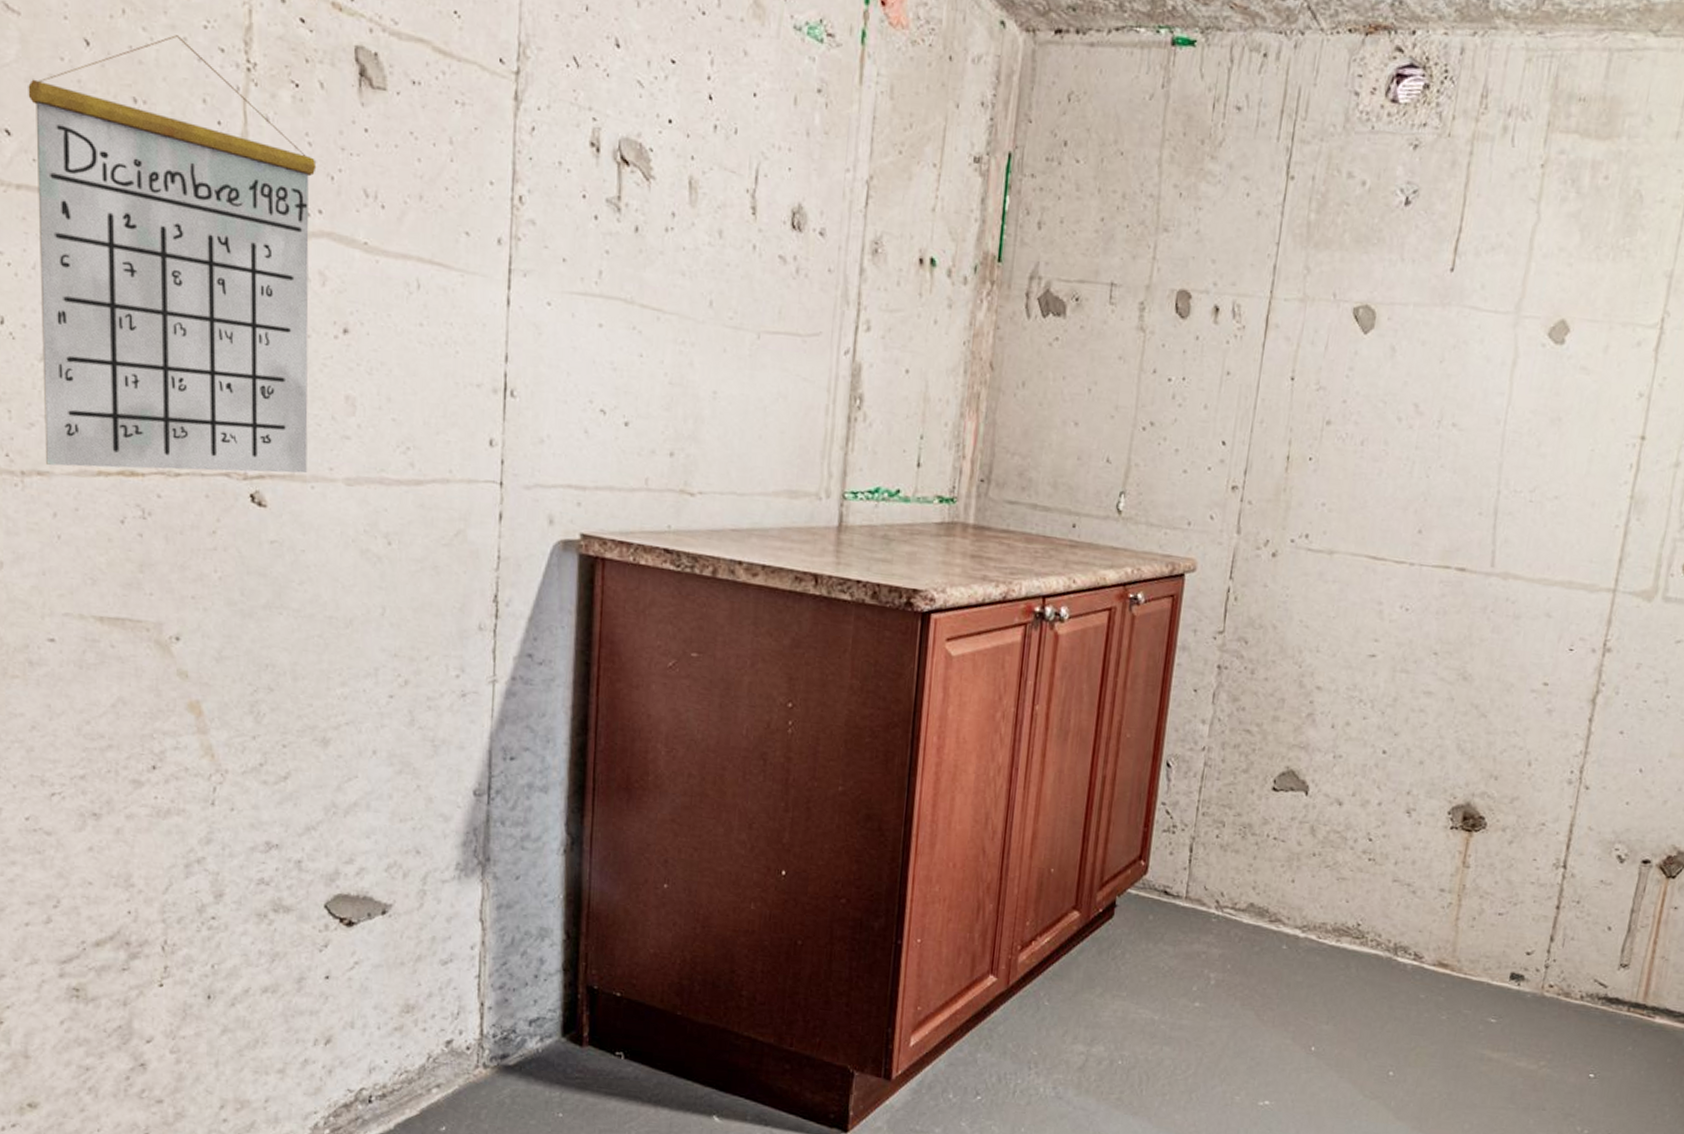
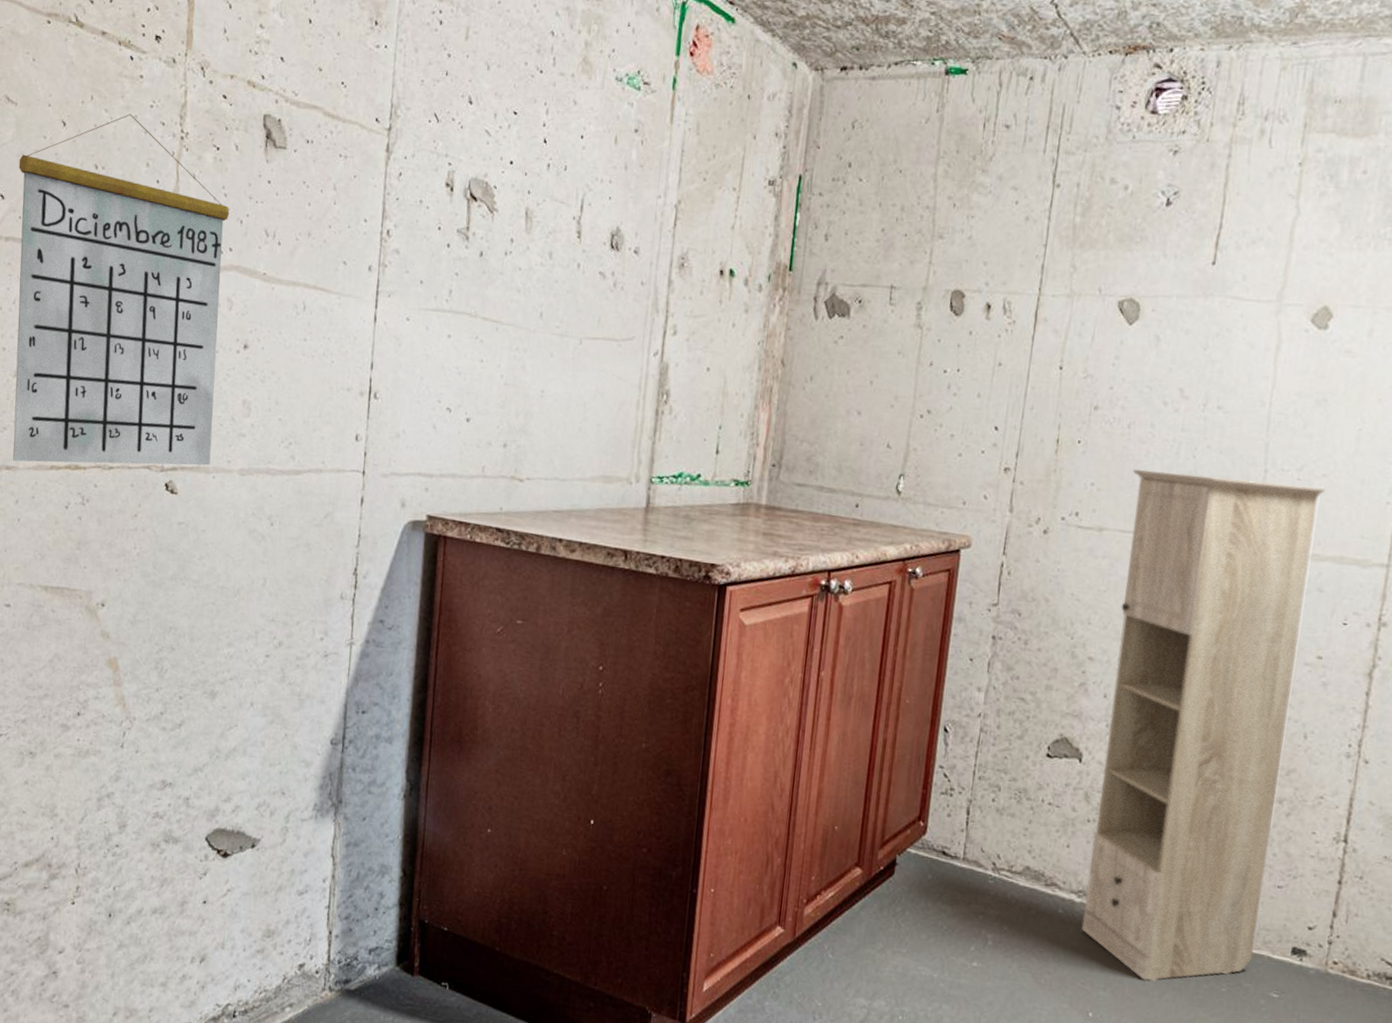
storage cabinet: none [1305,488,1557,1013] -> present [1081,468,1325,981]

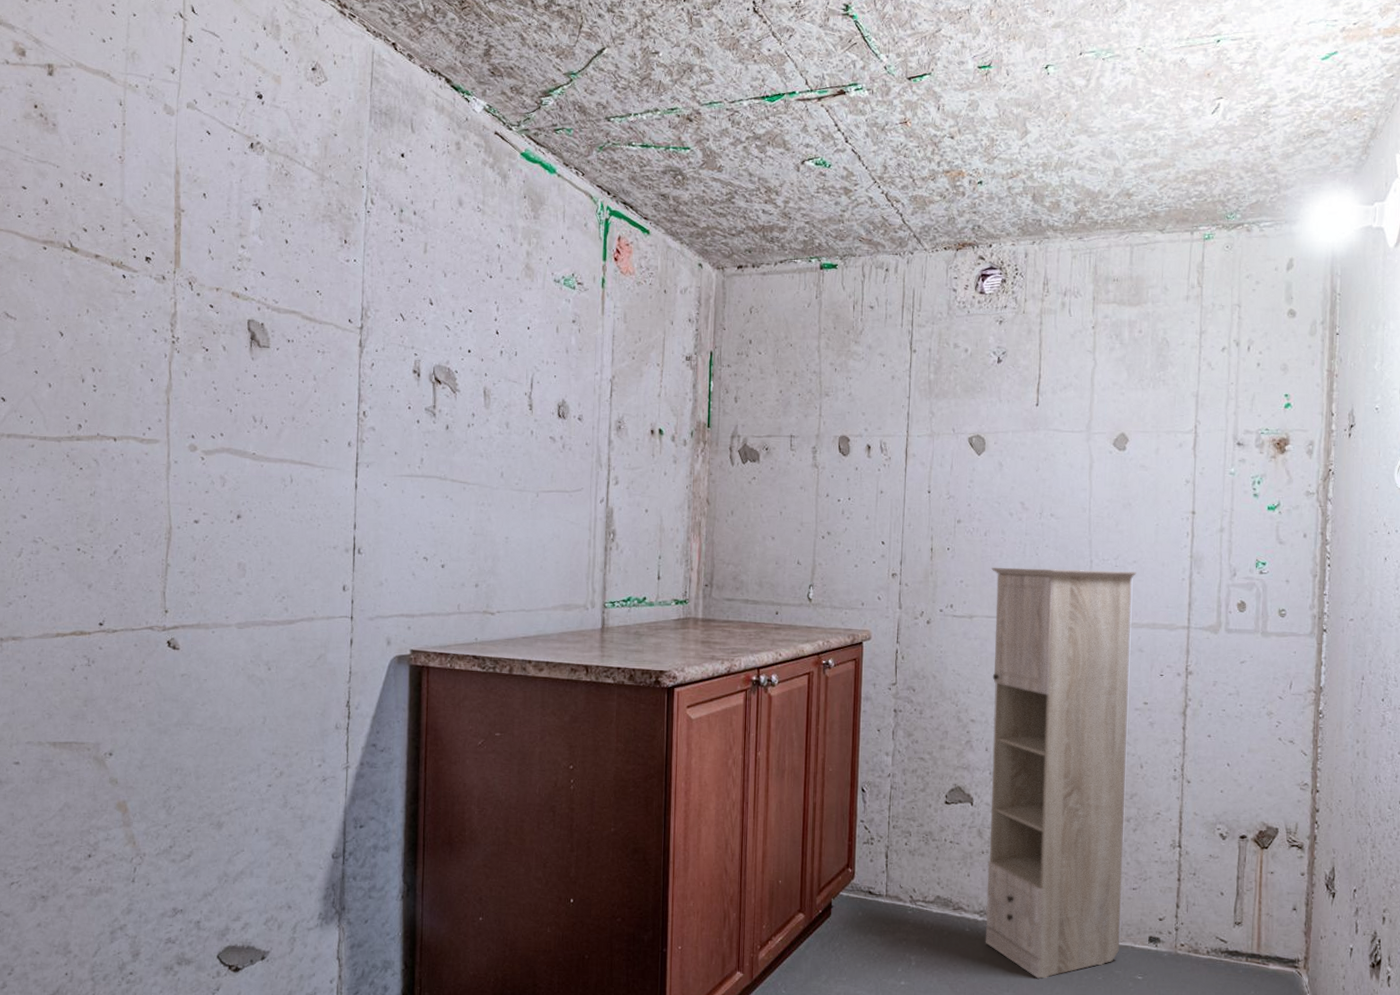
calendar: present [13,114,230,466] -> none [19,324,220,632]

